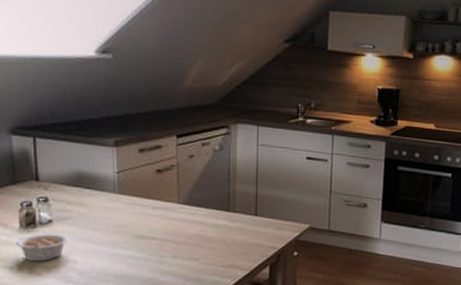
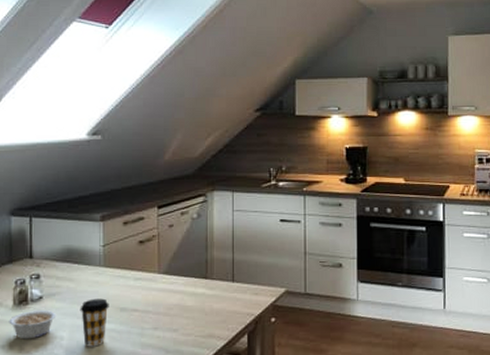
coffee cup: none [93,225,126,272] -> present [80,298,109,347]

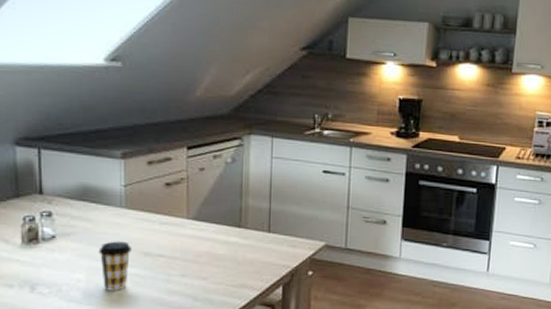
legume: present [9,310,56,340] -> none [17,250,72,280]

